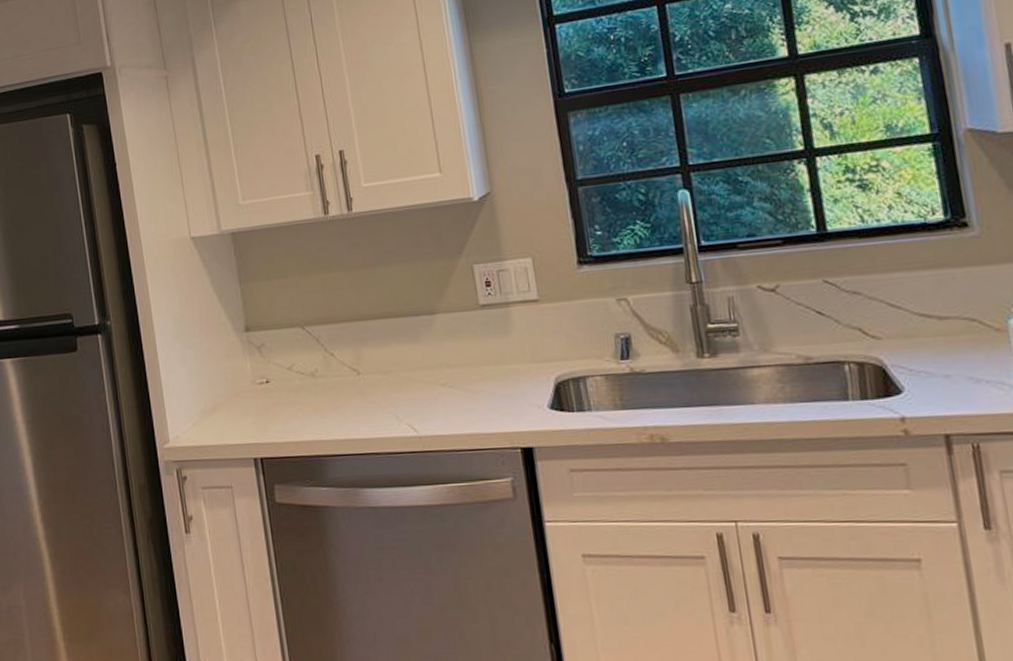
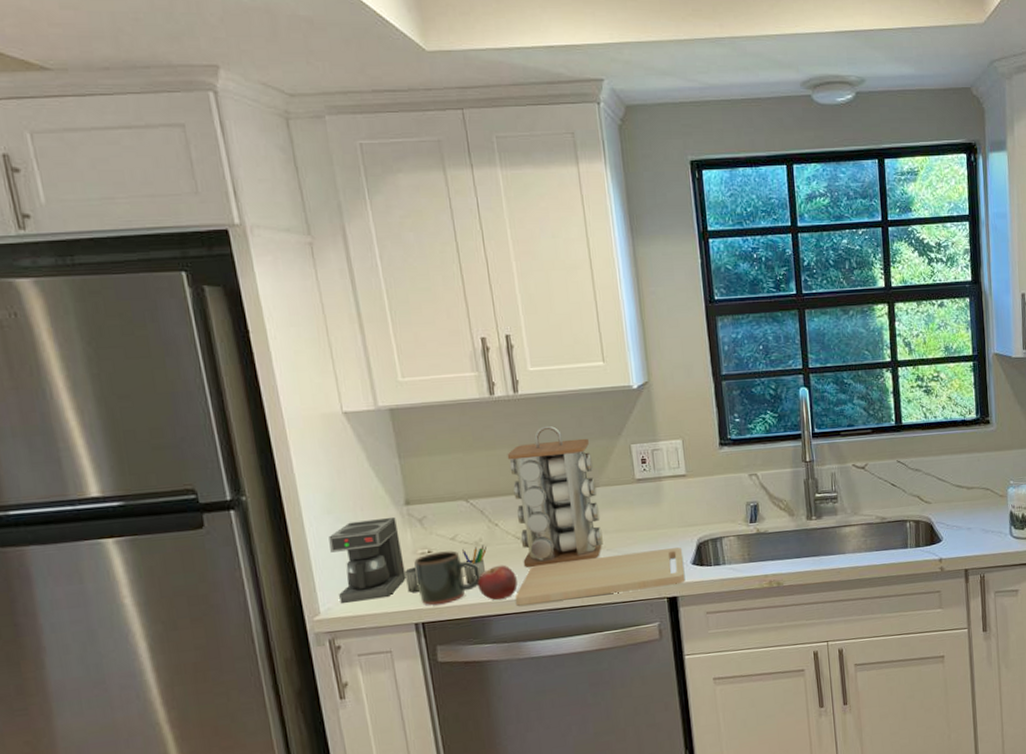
coffee maker: none [177,344,323,433] -> present [329,518,487,605]
mug: none [253,381,318,439] -> present [414,550,481,605]
fruit: none [314,399,354,439] -> present [477,565,518,601]
spice rack: none [342,245,445,403] -> present [507,425,603,567]
cutting board: none [351,387,543,446] -> present [514,547,686,606]

